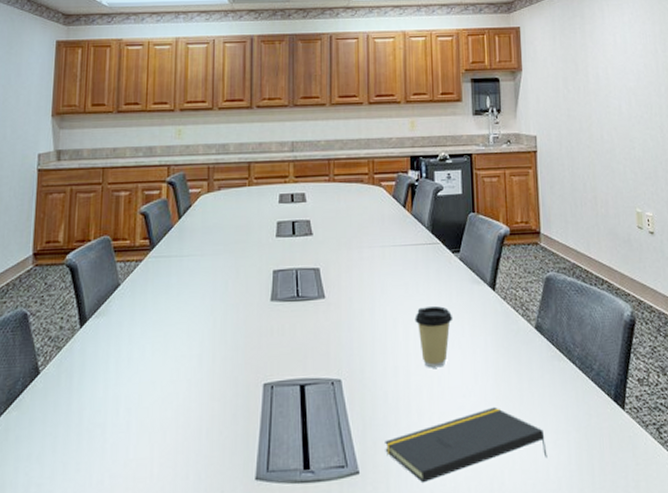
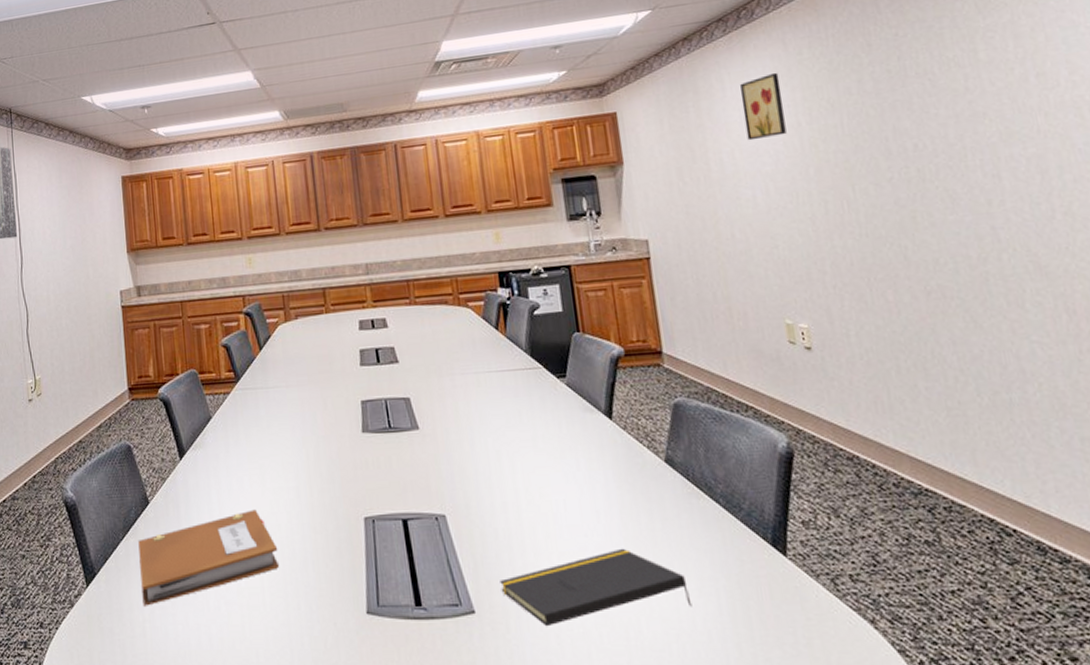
notebook: none [17,378,173,484] -> present [138,509,280,606]
coffee cup: present [415,306,453,368] -> none [520,437,565,504]
wall art: none [615,8,647,61] -> present [740,72,787,141]

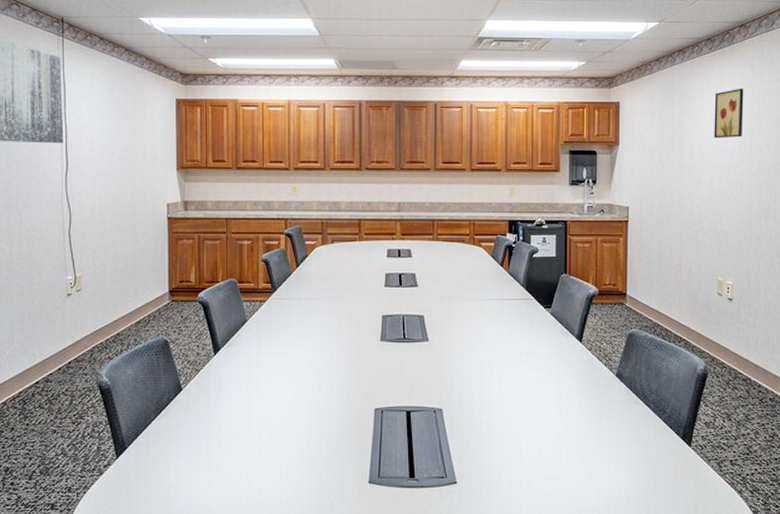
notebook: present [138,509,280,606] -> none [169,399,298,475]
notepad: present [500,548,692,627] -> none [479,438,620,494]

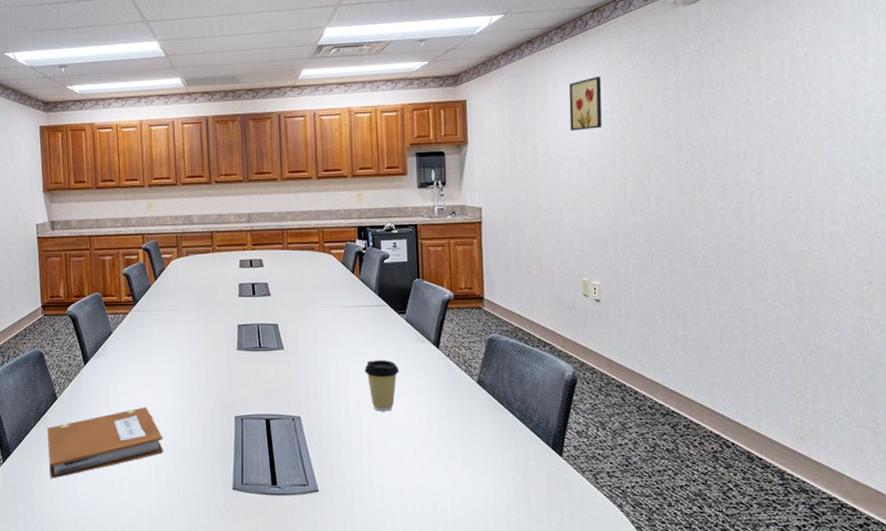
notebook: none [169,399,298,475] -> present [47,407,164,479]
coffee cup: none [508,353,543,404] -> present [364,360,400,412]

